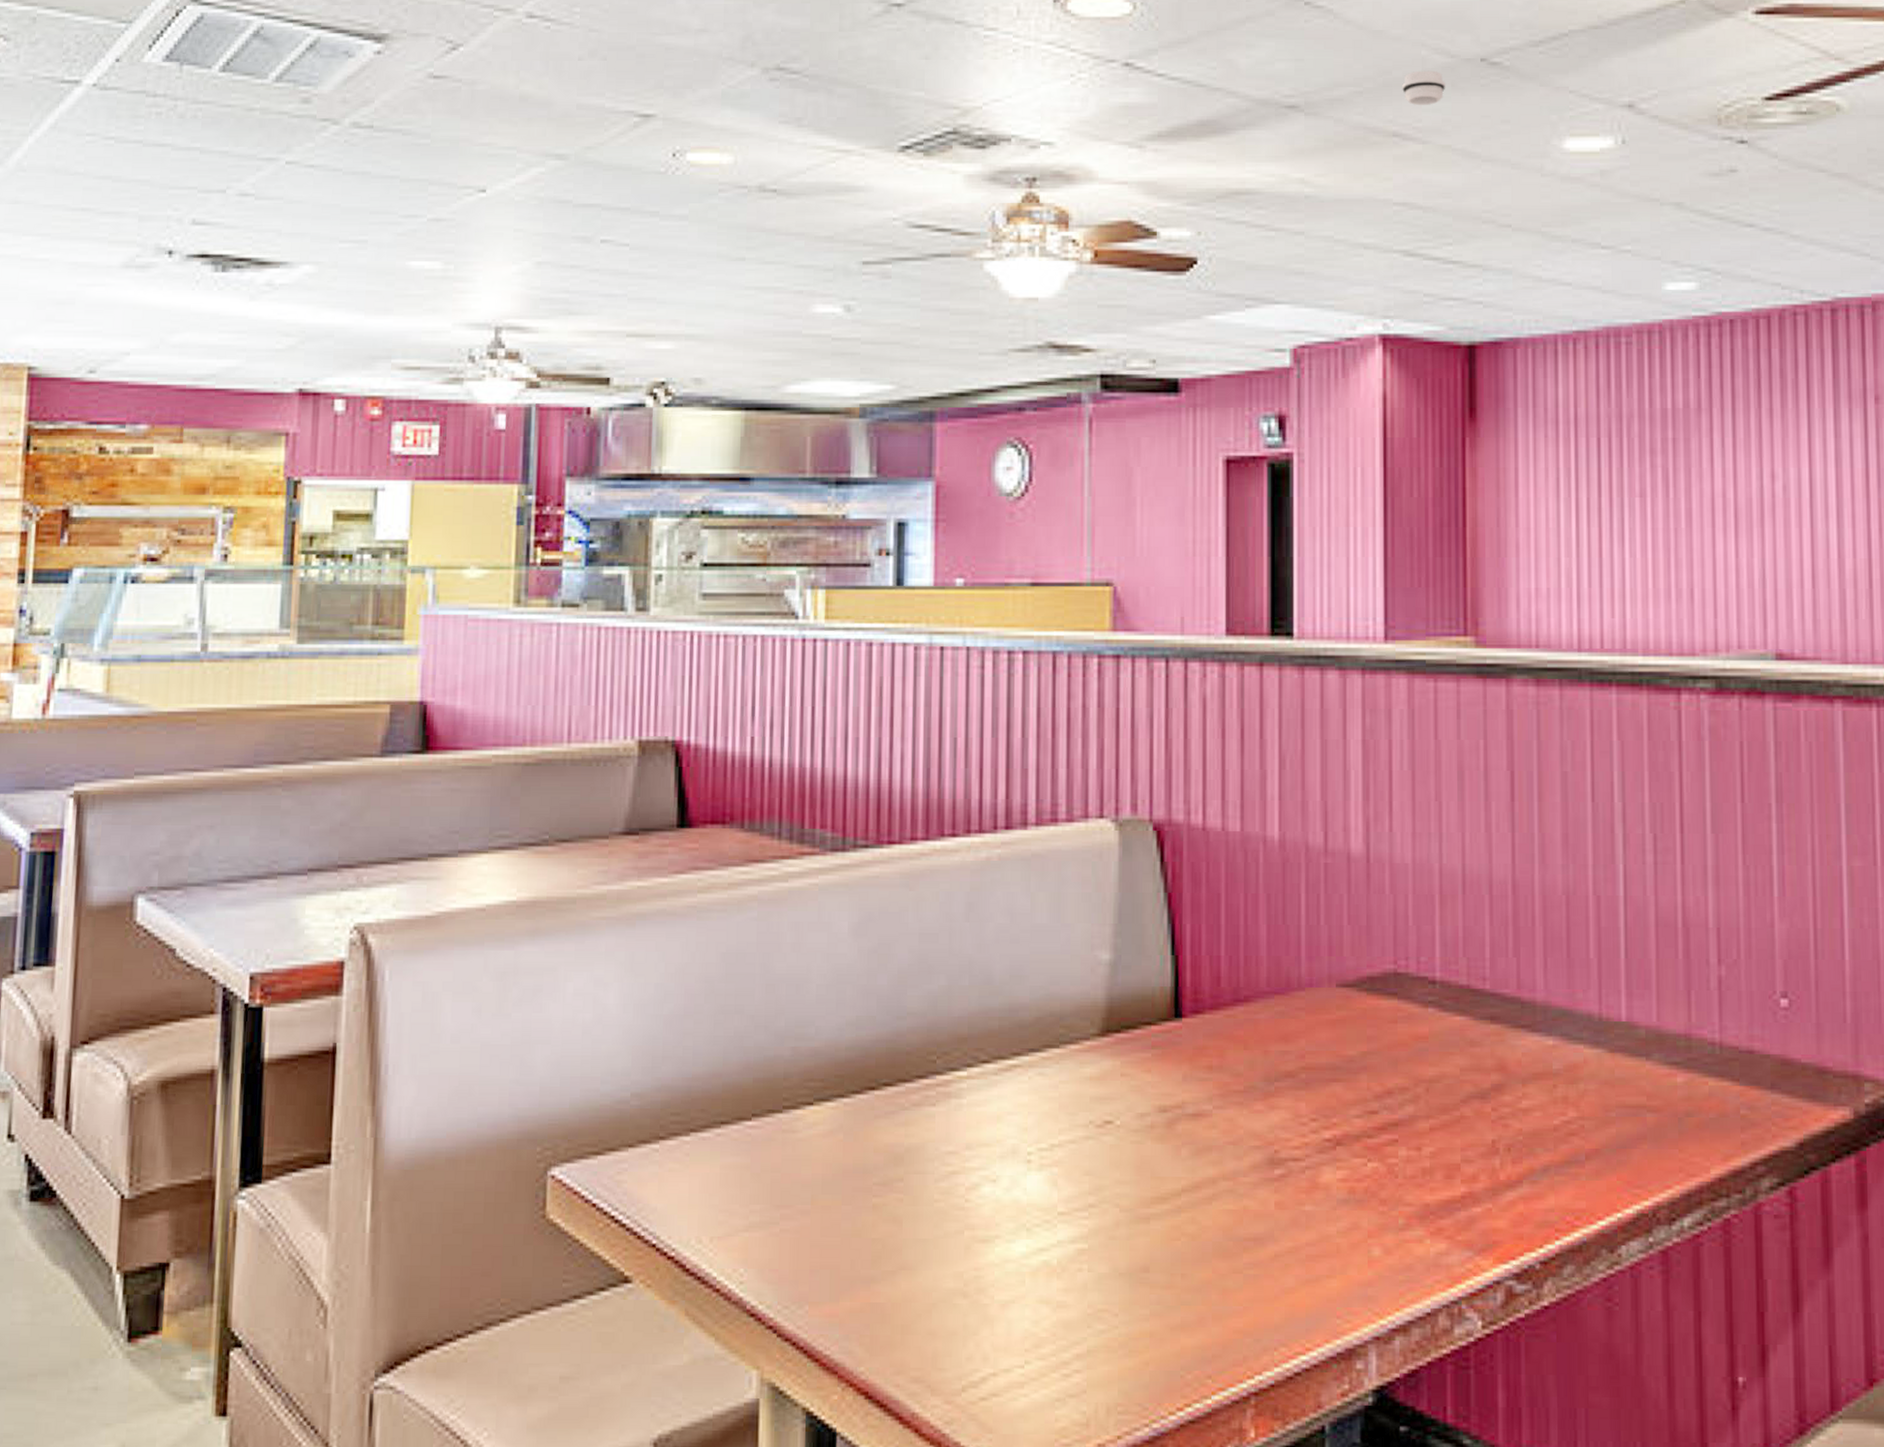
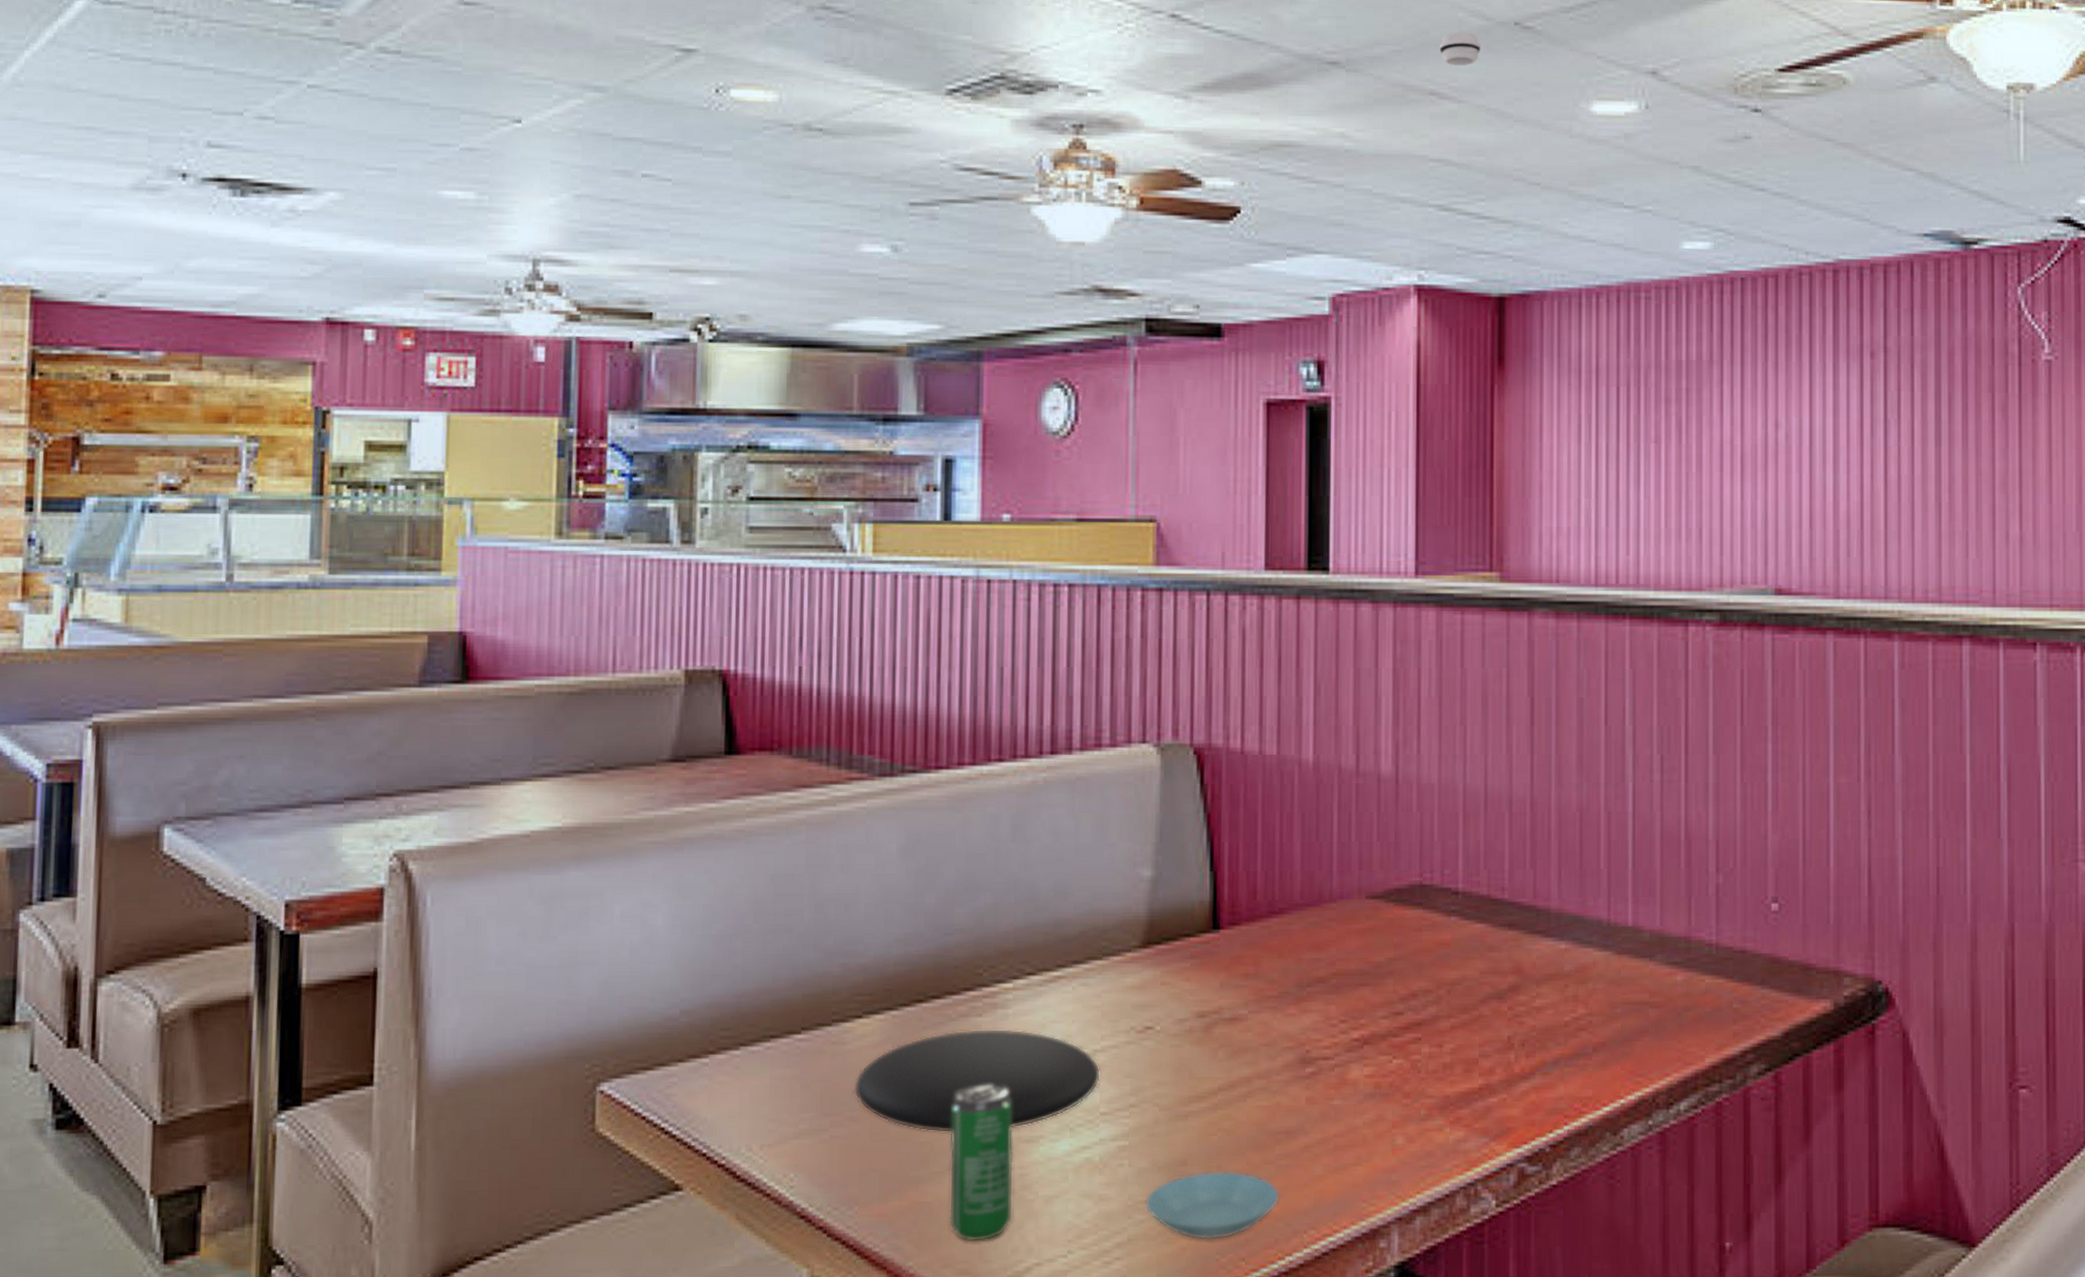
plate: none [805,1119,1058,1230] -> present [854,1028,1100,1133]
beverage can: none [901,1179,968,1348] -> present [949,1084,1014,1242]
saucer: none [1105,1279,1248,1355] -> present [1145,1170,1280,1240]

